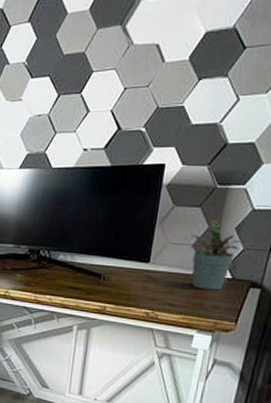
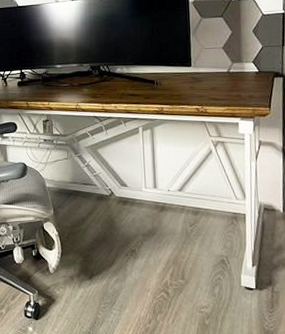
potted plant: present [190,220,248,290] -> none [220,26,265,83]

